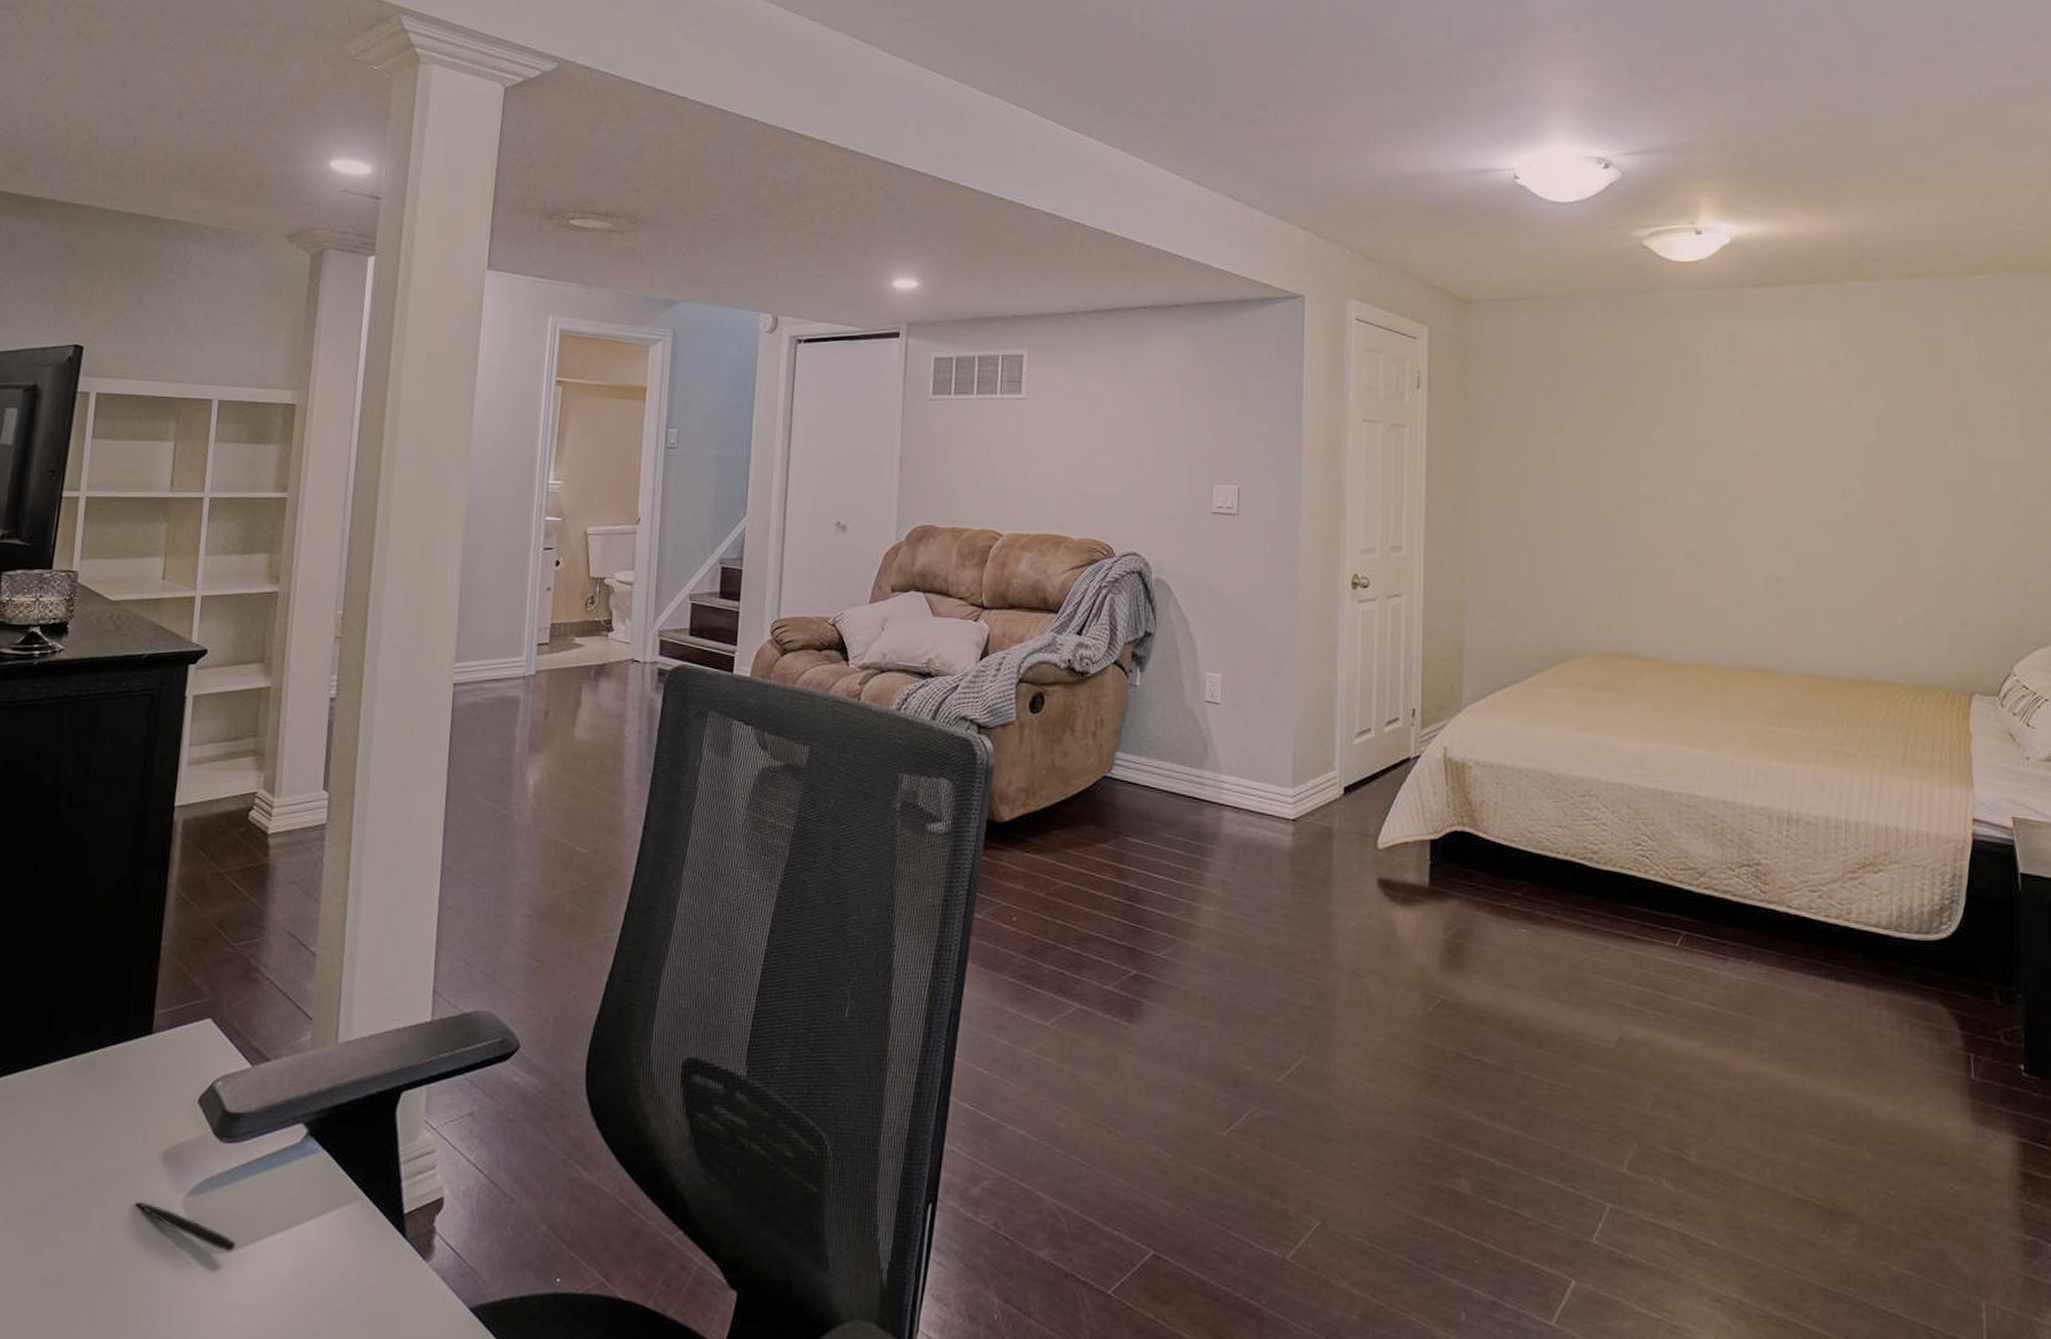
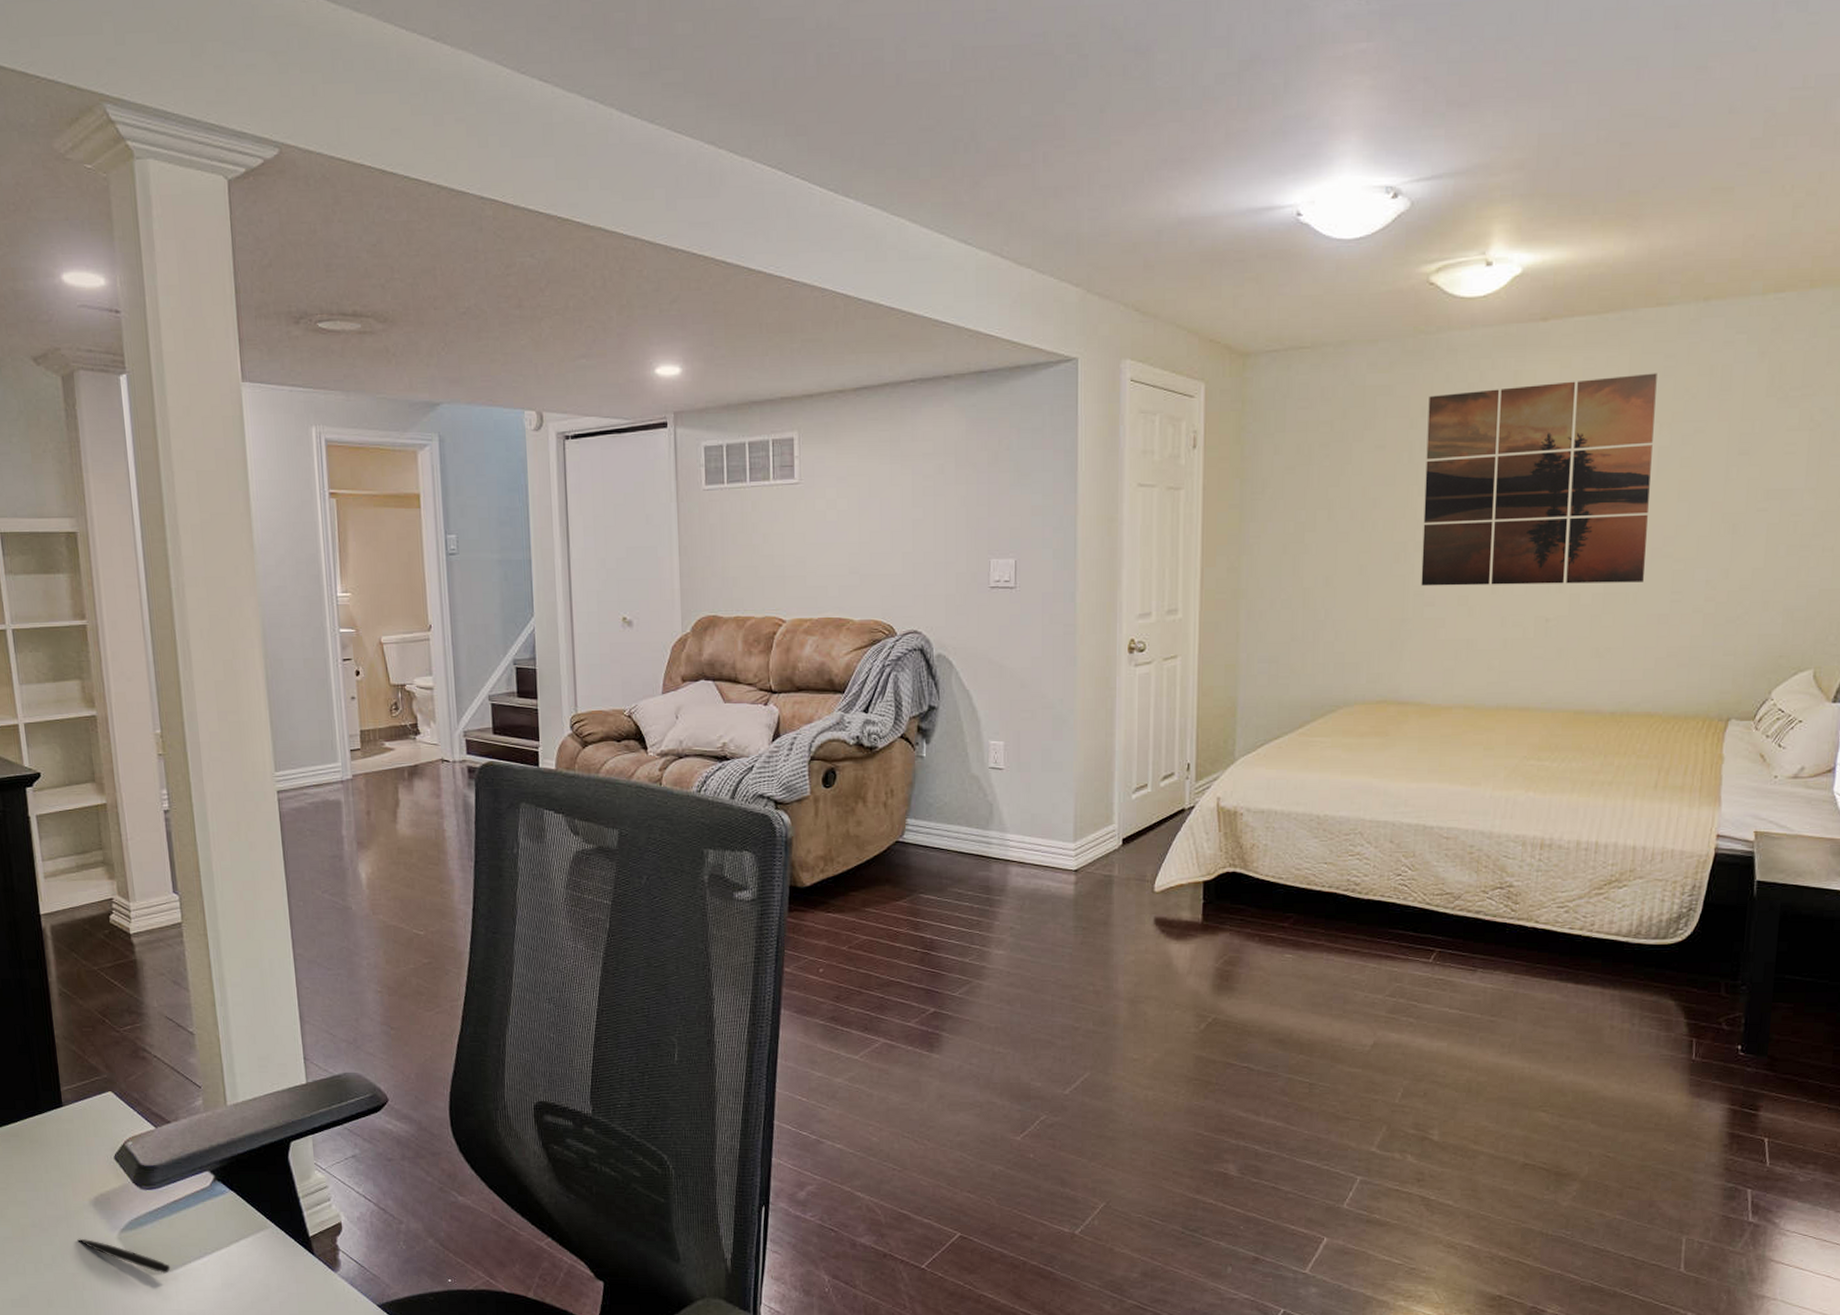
wall art: none [1647,342,1872,546] -> present [1421,373,1657,586]

